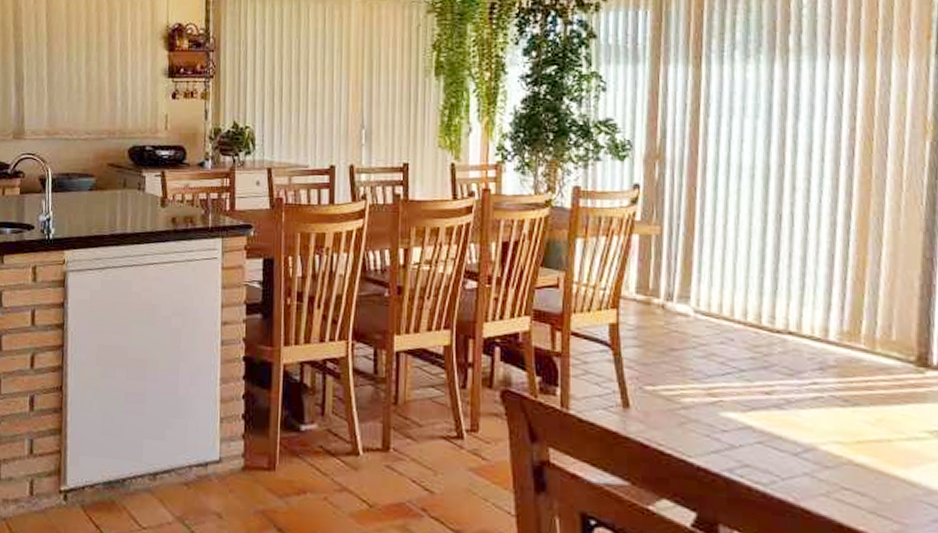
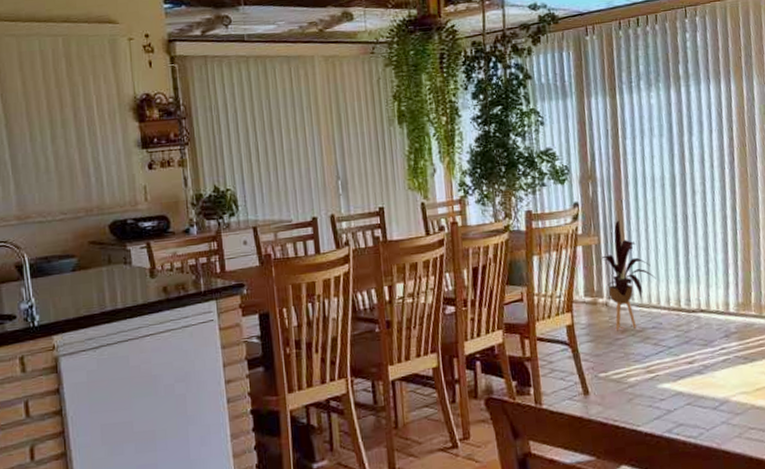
house plant: none [662,210,732,340] -> present [601,220,656,330]

